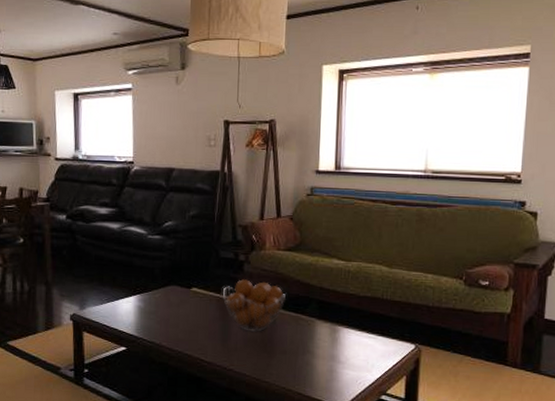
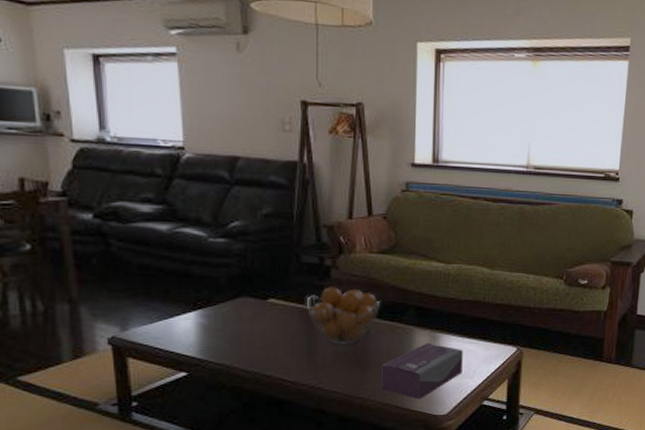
tissue box: none [283,335,362,388] -> present [379,343,463,399]

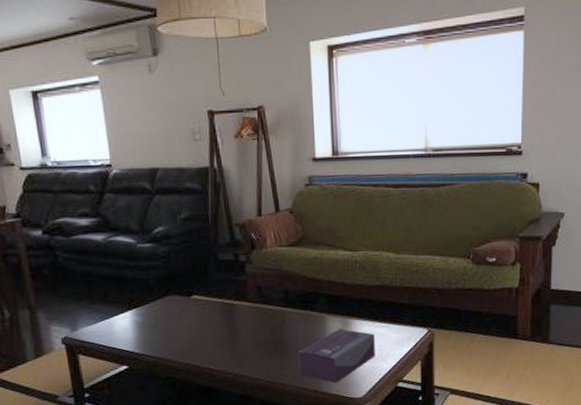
fruit basket: present [306,287,381,345] -> none [225,281,294,335]

